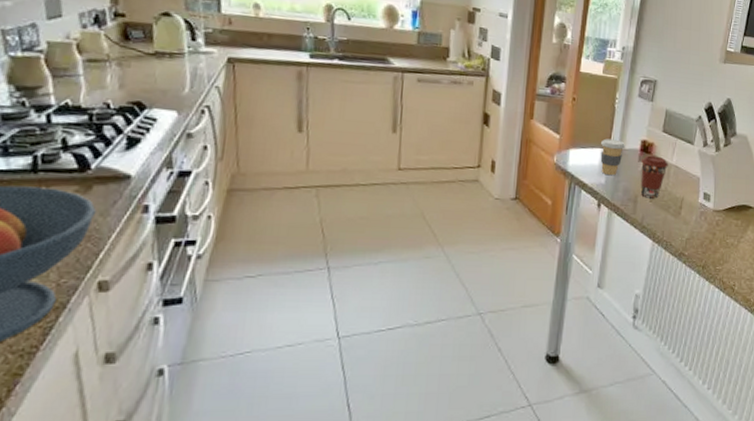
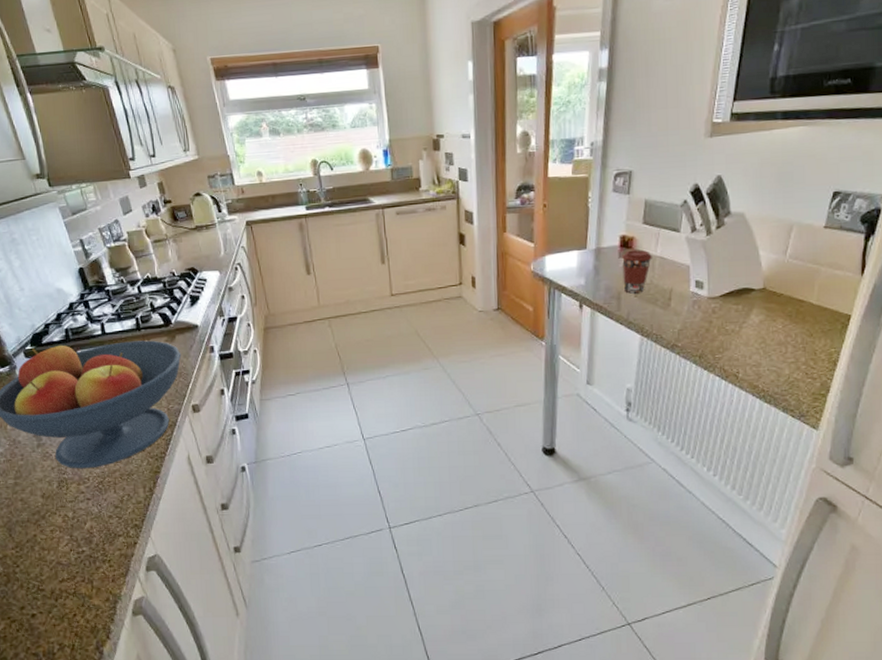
coffee cup: present [600,138,626,176] -> none [577,239,604,276]

